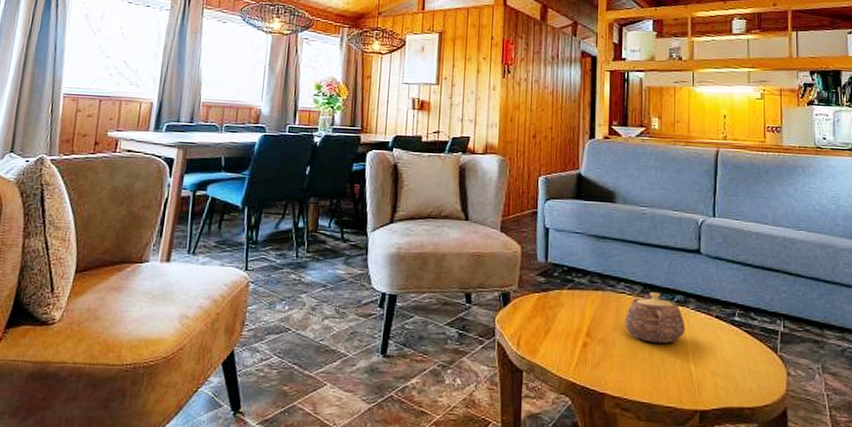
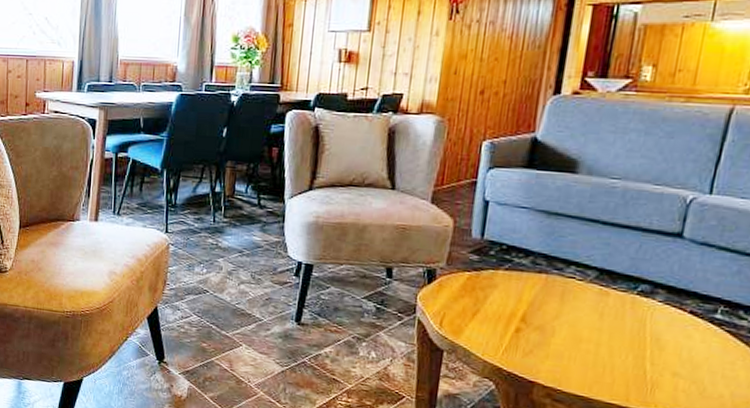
teapot: present [624,292,685,343] -> none [568,279,647,337]

